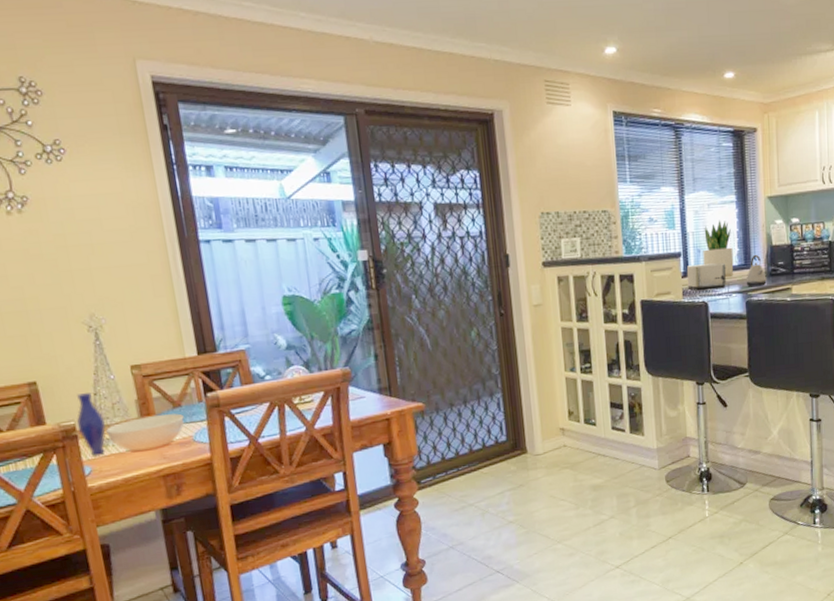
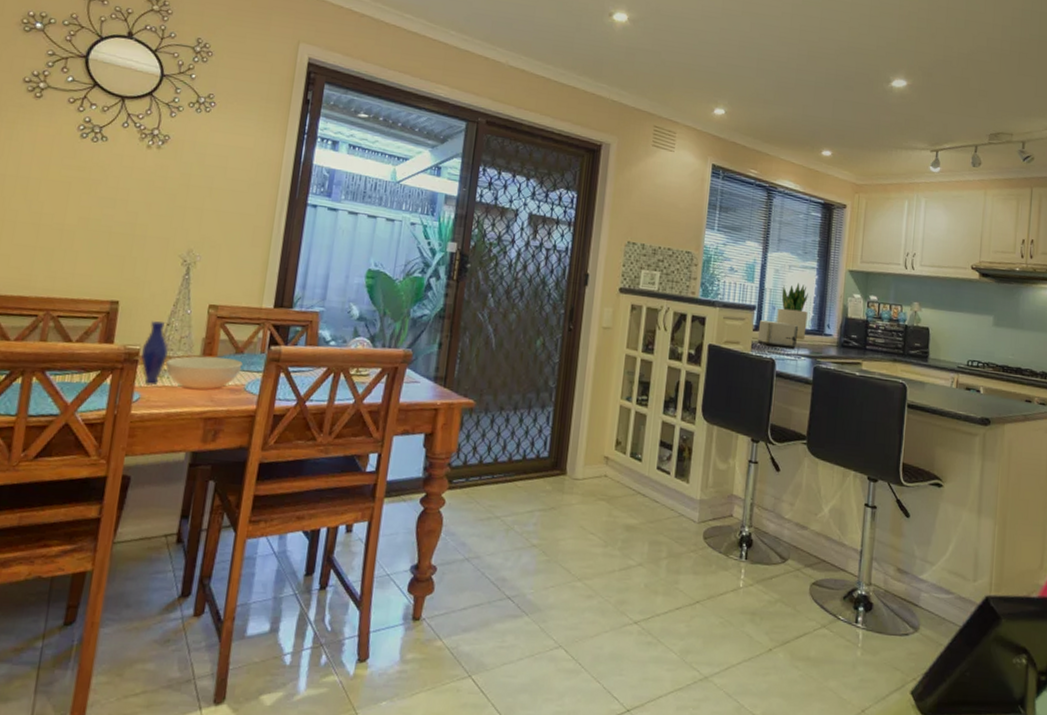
kettle: present [746,254,767,288] -> none [816,322,838,356]

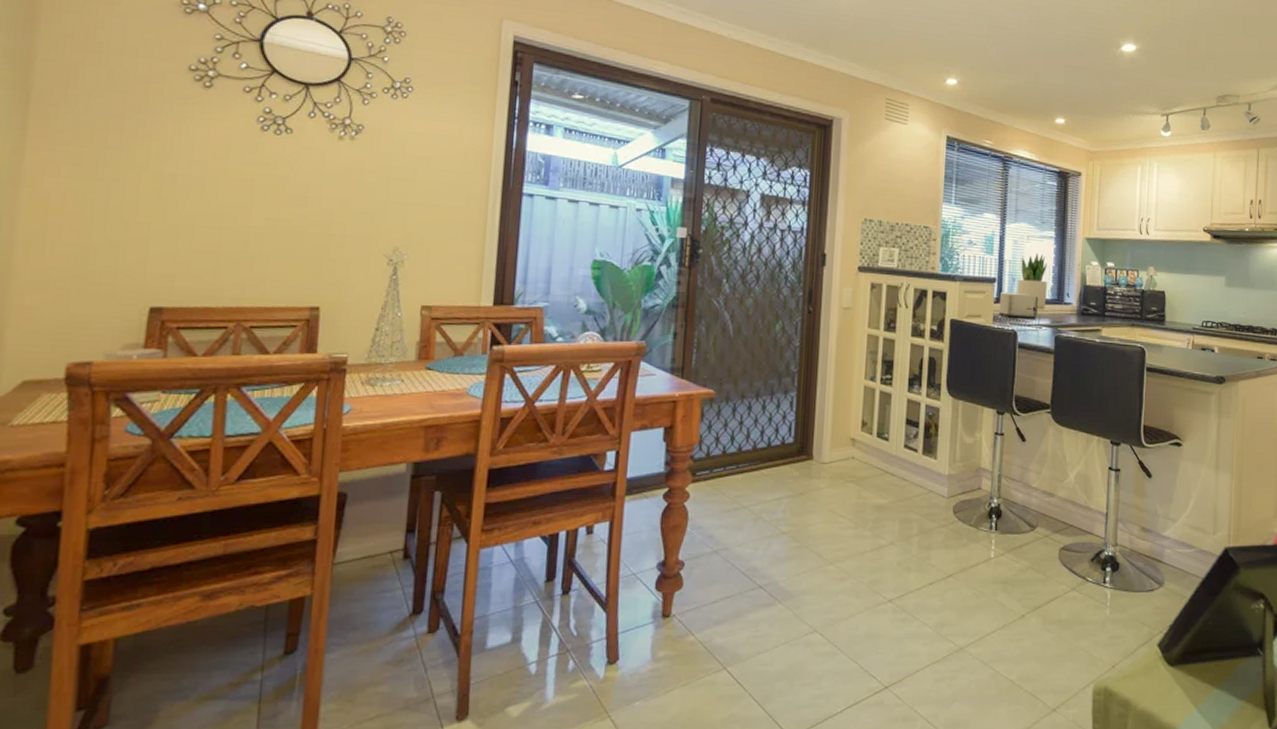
vase: present [140,320,168,386] -> none [348,325,379,395]
bowl: present [166,356,243,391] -> none [378,361,463,398]

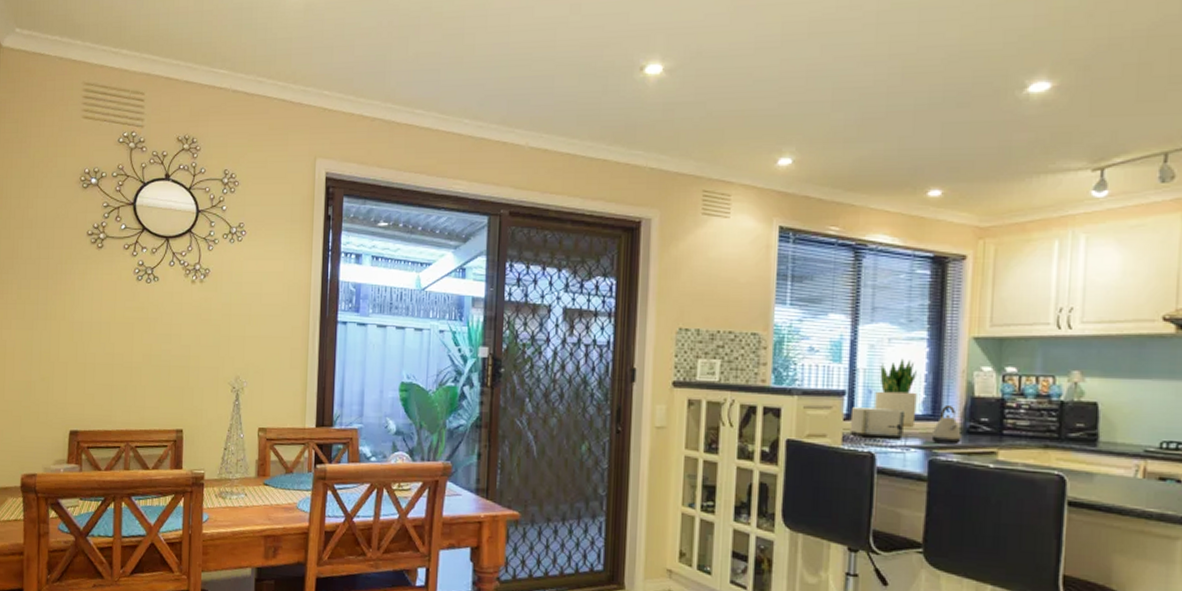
kettle: none [1057,291,1078,324] -> present [931,404,962,445]

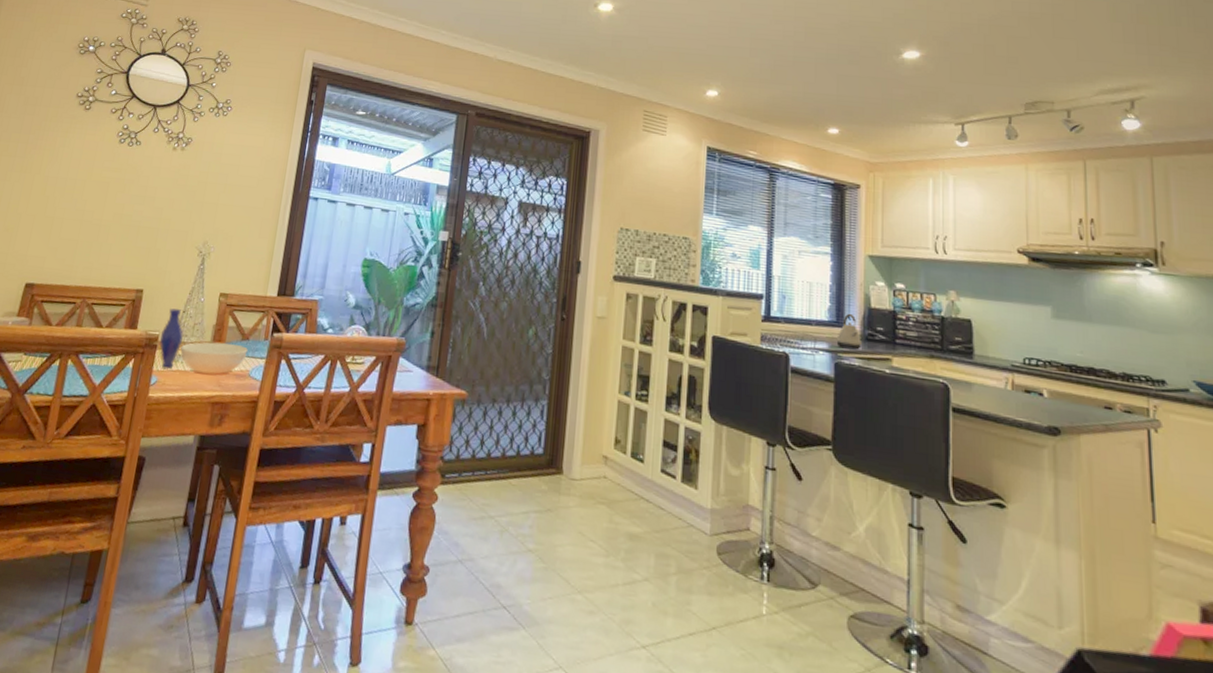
vase: none [205,445,228,507] -> present [159,308,183,370]
bowl: none [227,477,293,511] -> present [180,342,248,376]
toaster: present [849,407,906,439] -> none [767,310,814,342]
planter: present [875,358,917,428] -> none [788,269,824,333]

